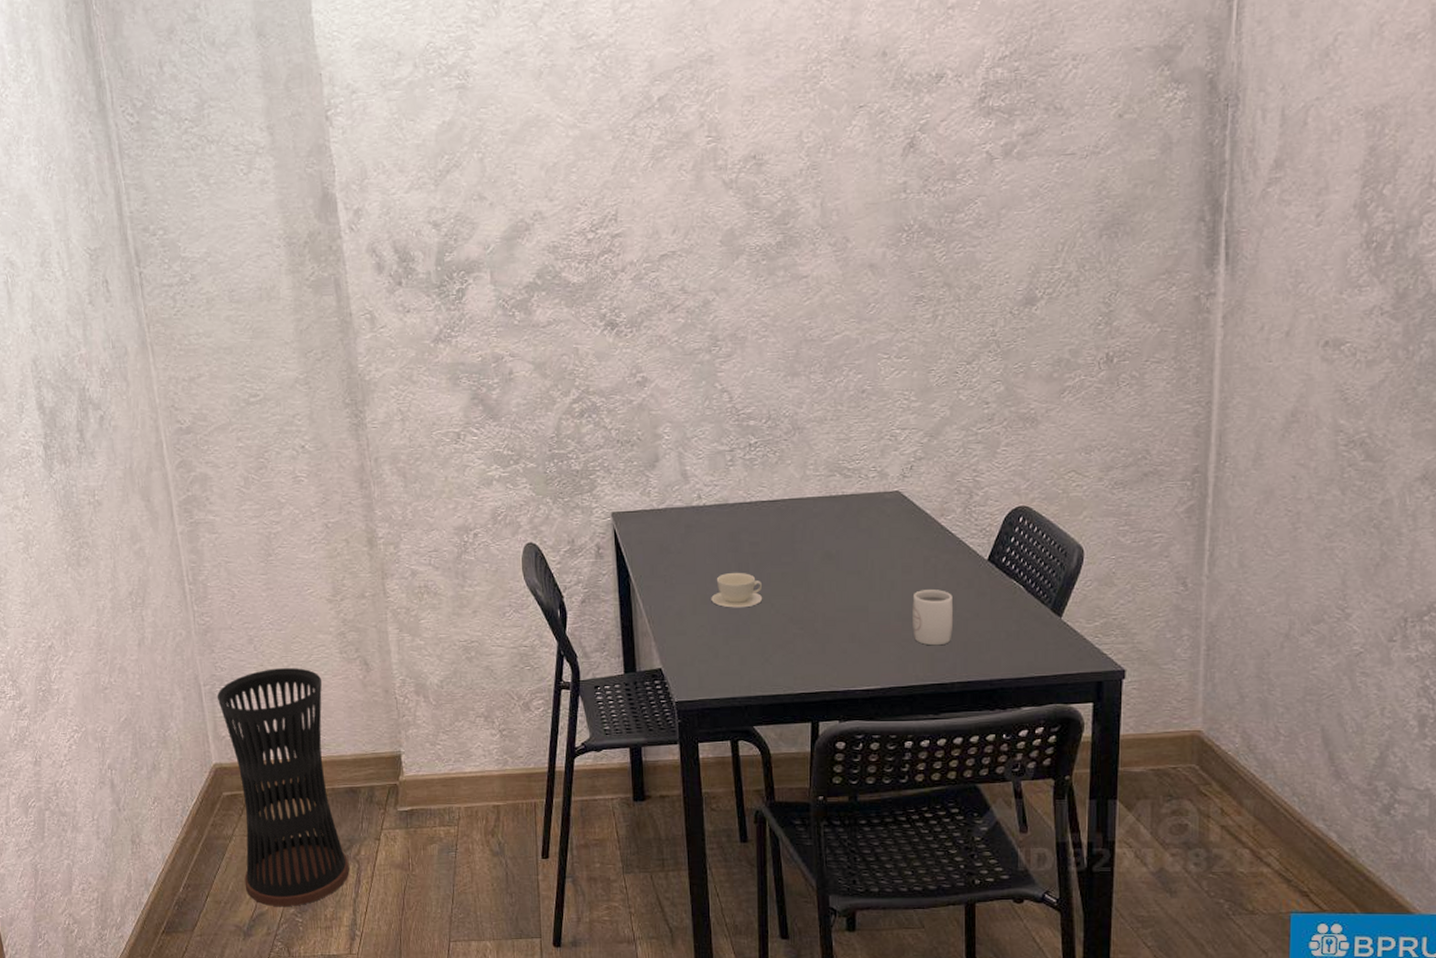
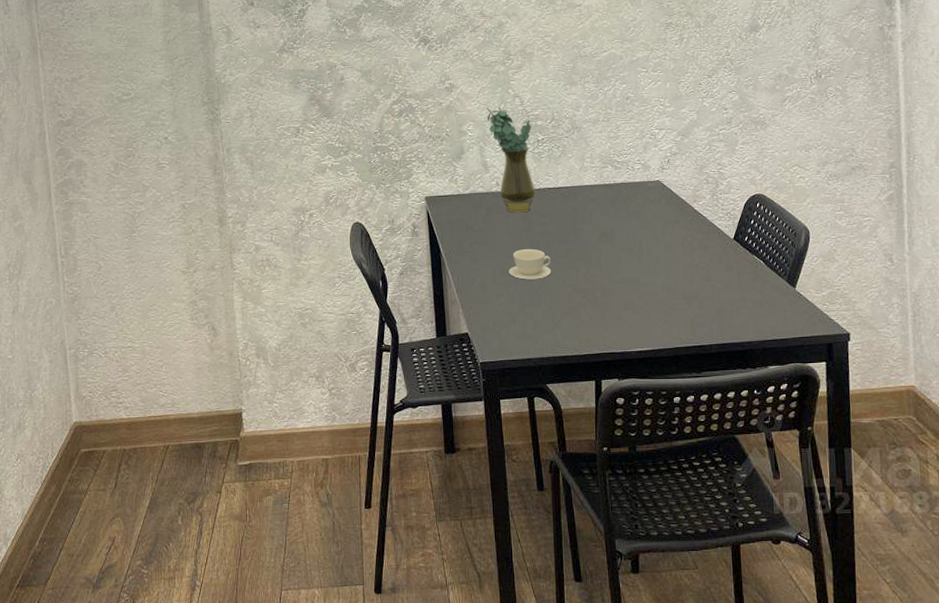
umbrella stand: present [217,668,349,906] -> none [80,333,192,558]
vase: none [687,405,745,531] -> present [486,108,536,213]
mug: present [912,590,954,646] -> none [674,264,709,313]

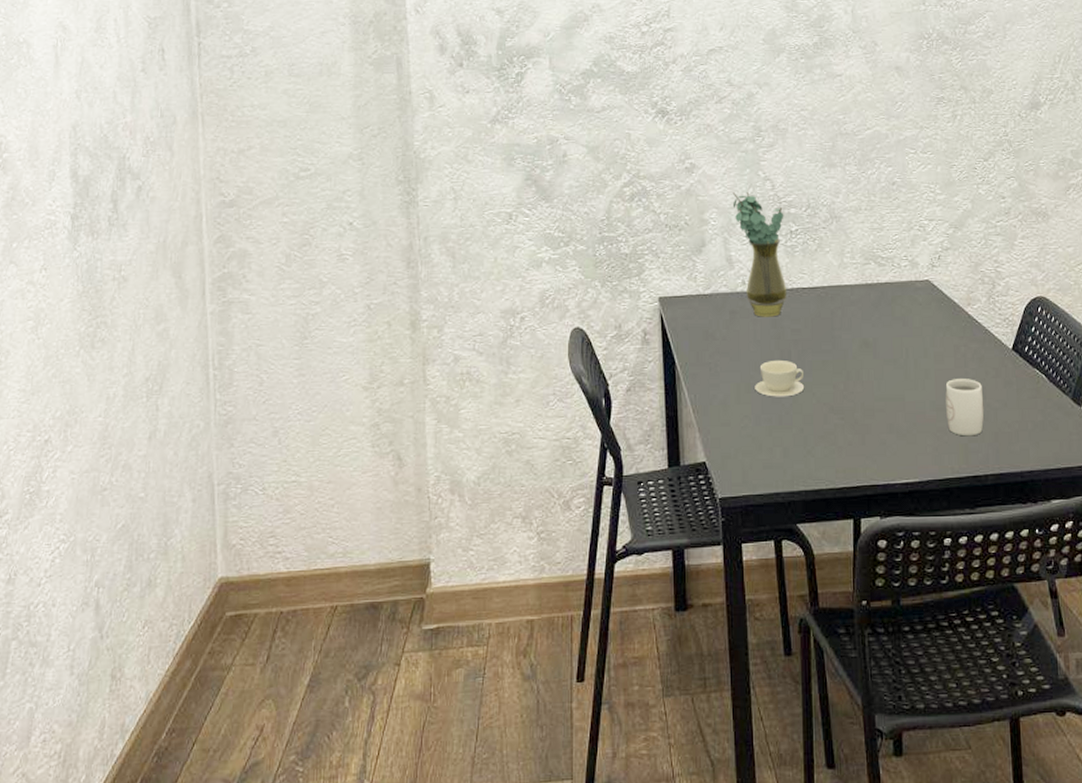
mug: none [674,264,709,313] -> present [945,379,985,437]

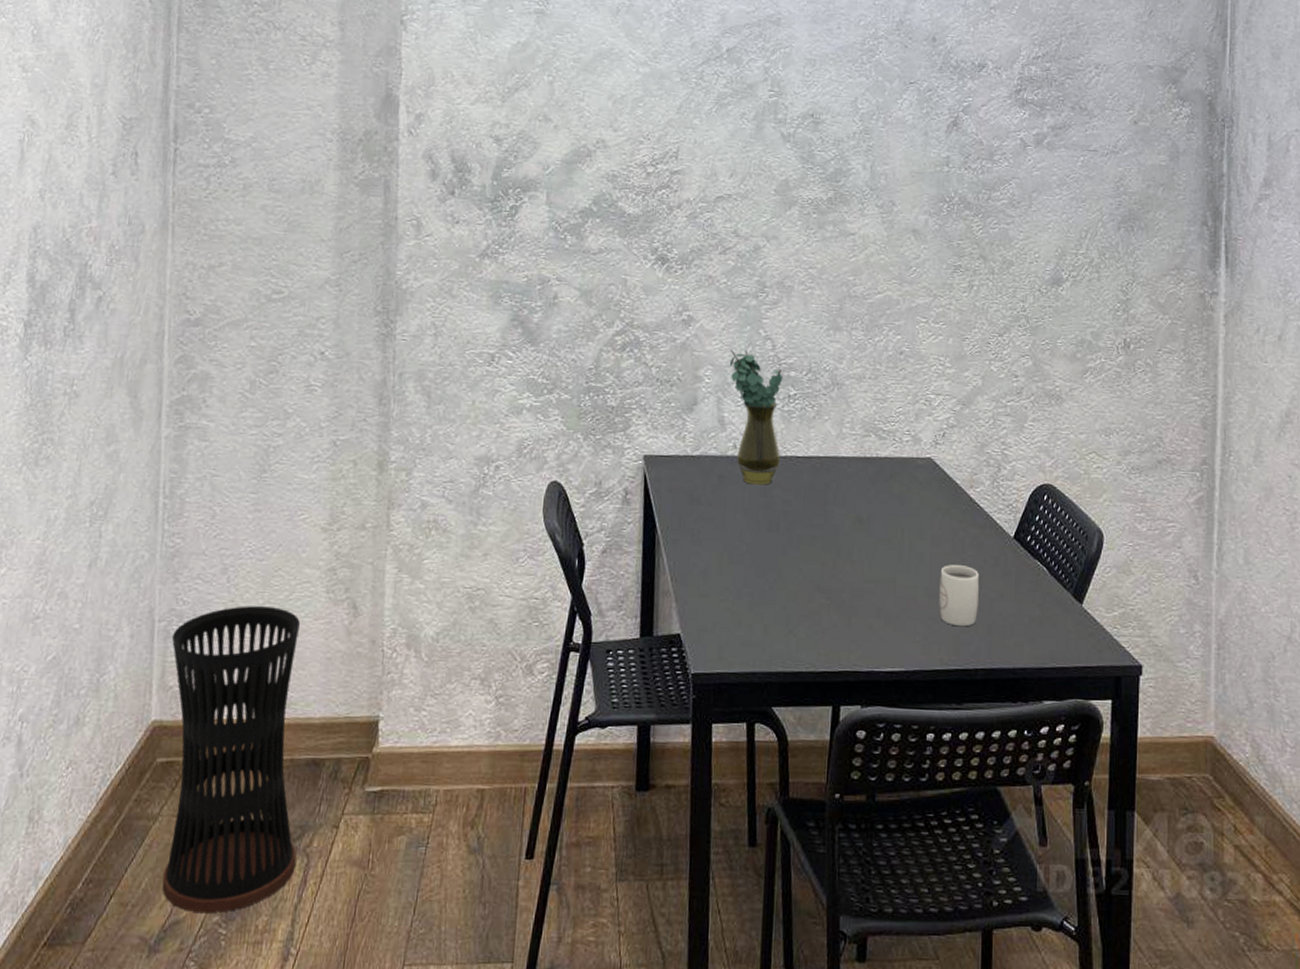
umbrella stand: none [231,464,363,753] -> present [162,606,301,913]
teacup: present [755,359,805,397] -> none [738,530,792,571]

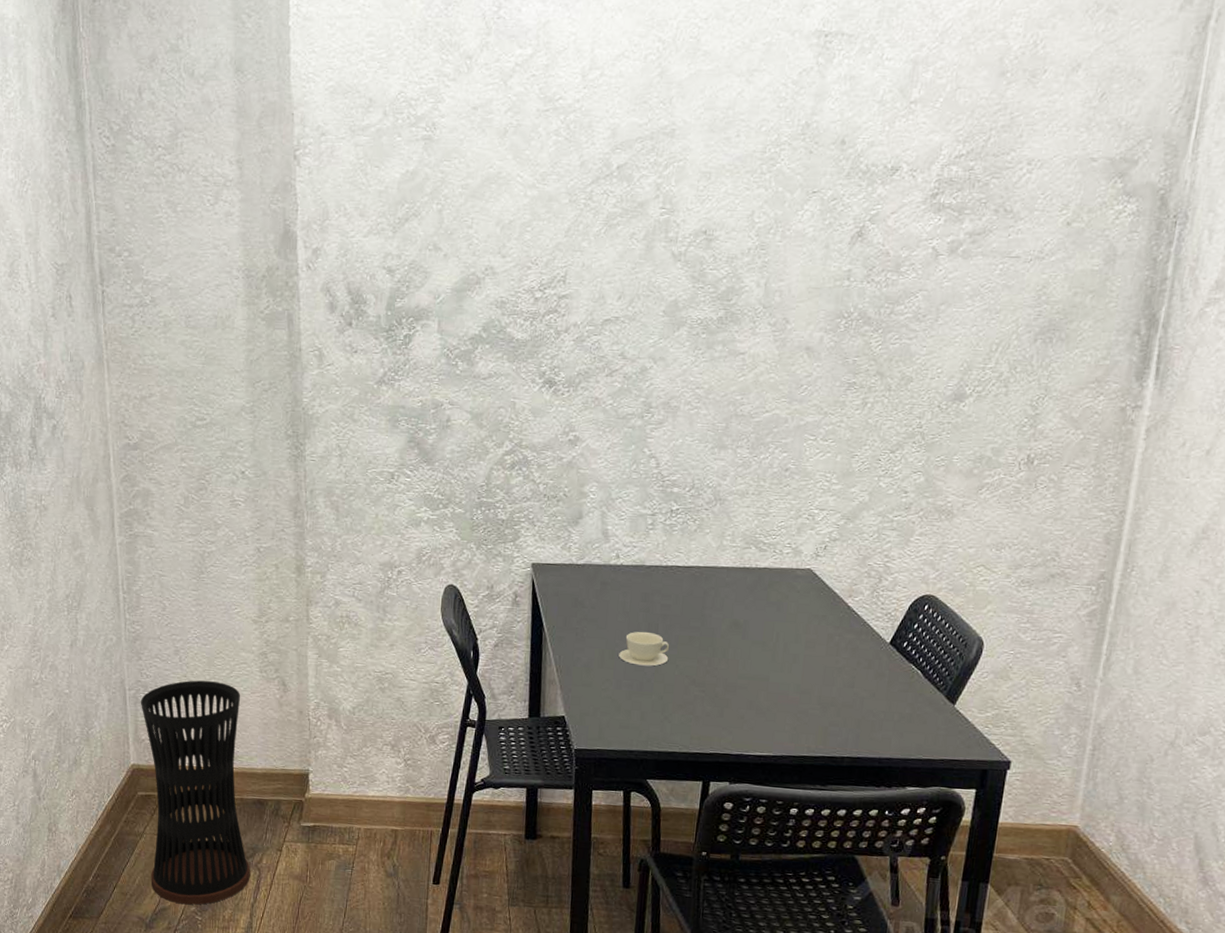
vase: present [729,350,783,485] -> none [614,468,666,591]
teacup: none [738,530,792,571] -> present [619,631,670,666]
mug: present [939,565,980,627] -> none [809,666,852,721]

